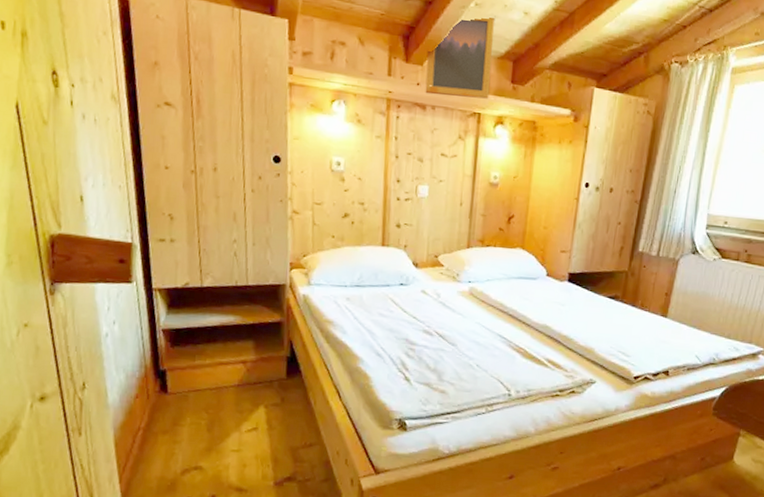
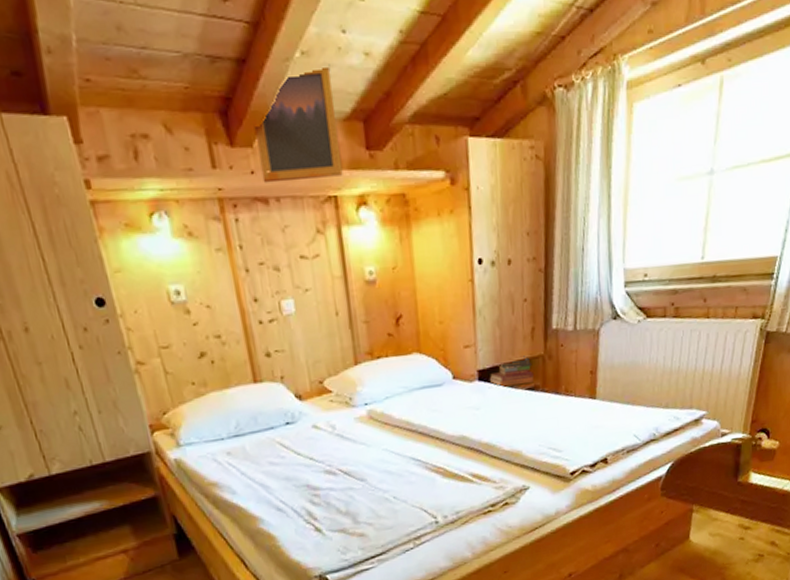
books: none [577,269,617,293] -> present [489,356,534,388]

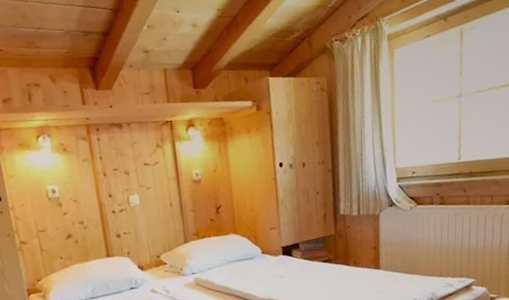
picture frame: present [255,68,343,183] -> none [114,35,177,114]

